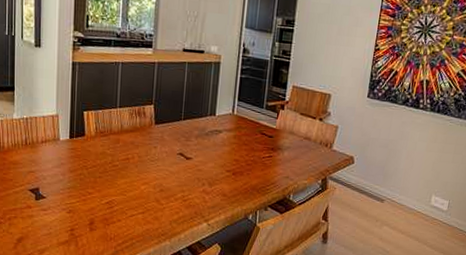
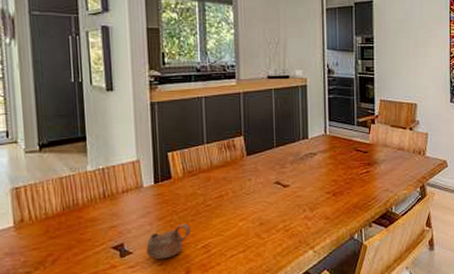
cup: none [58,179,97,208] -> present [146,224,191,260]

